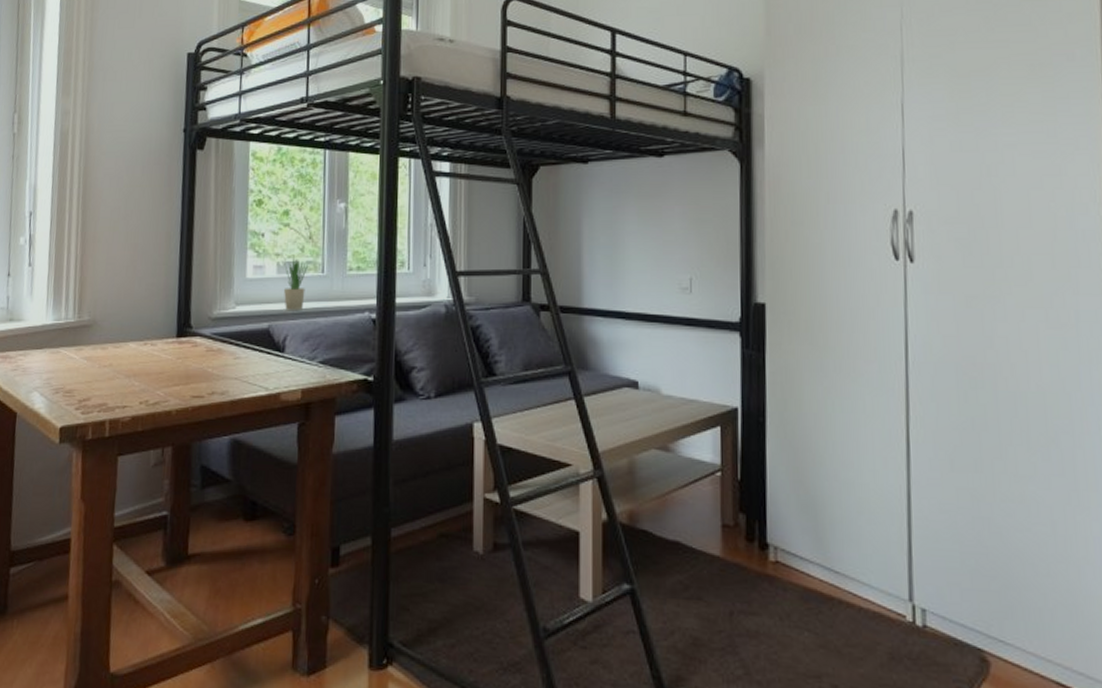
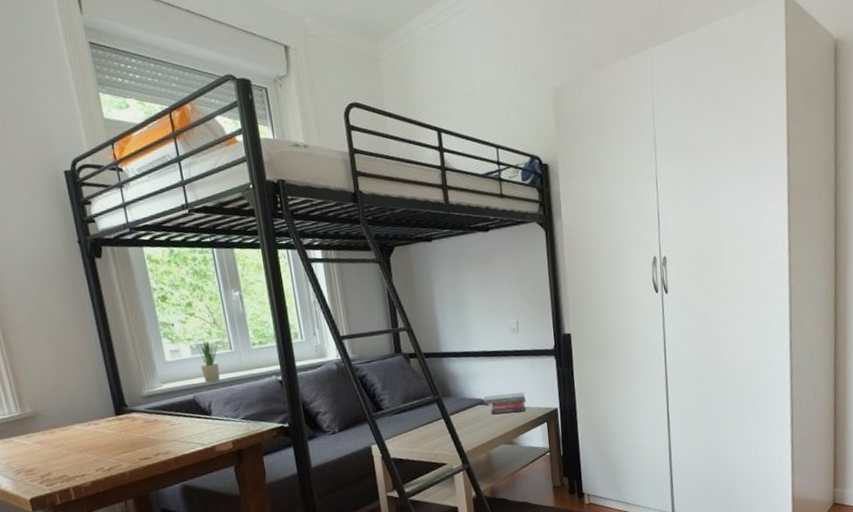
books: none [632,375,693,406] -> present [483,392,526,415]

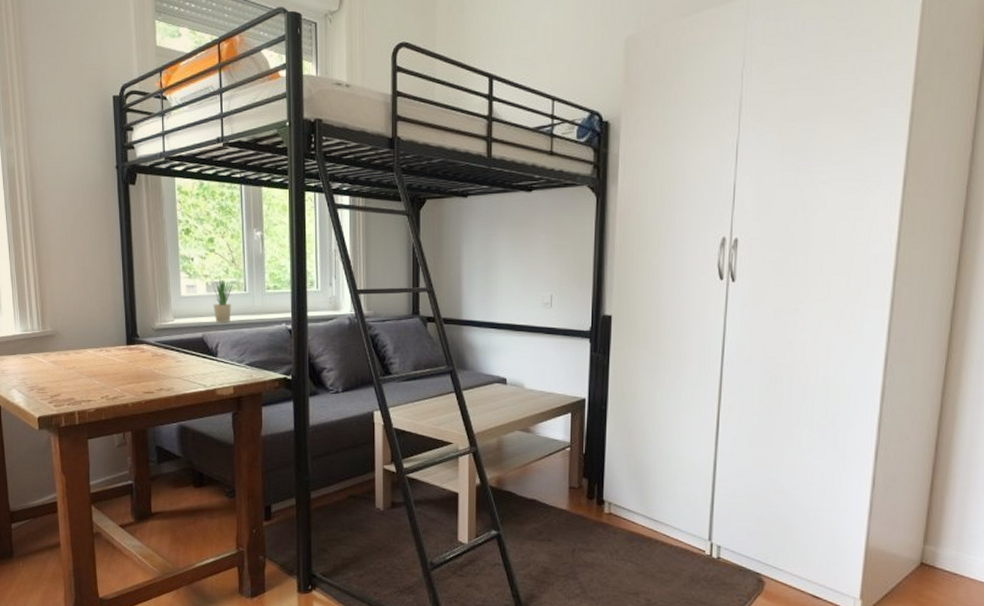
books: present [483,392,526,415] -> none [501,373,551,397]

